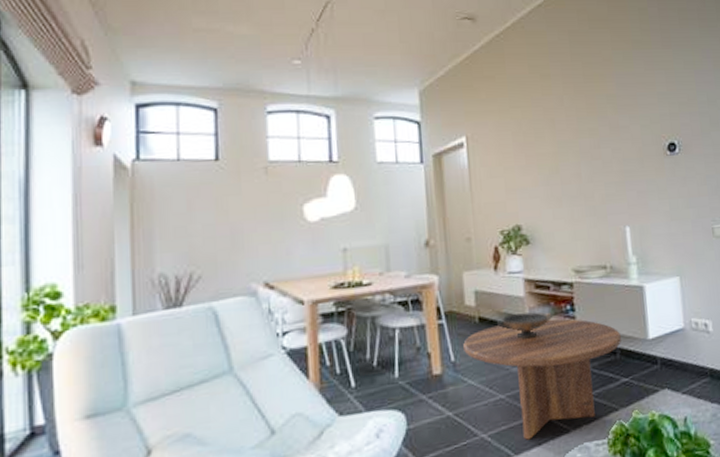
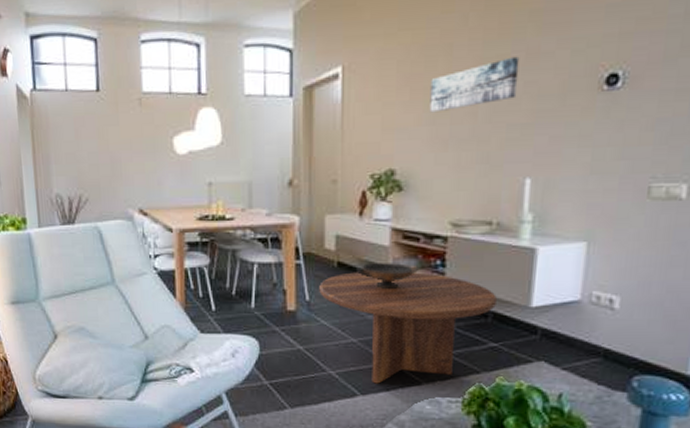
wall art: none [541,129,608,175] -> present [429,56,520,113]

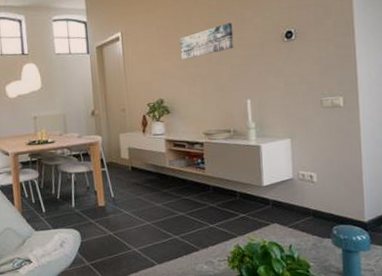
coffee table: present [319,272,497,384] -> none [120,169,241,254]
decorative bowl: present [357,263,420,289] -> none [145,164,188,183]

